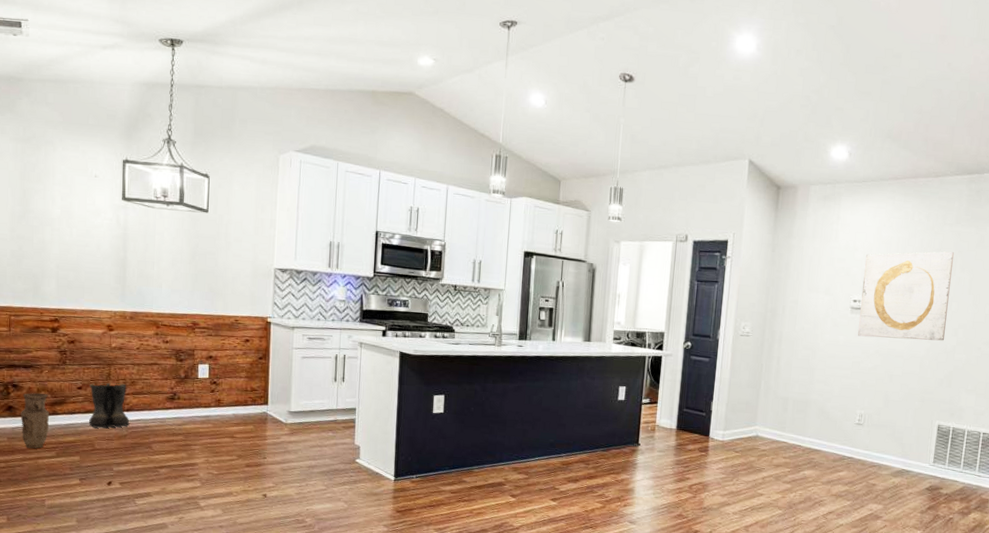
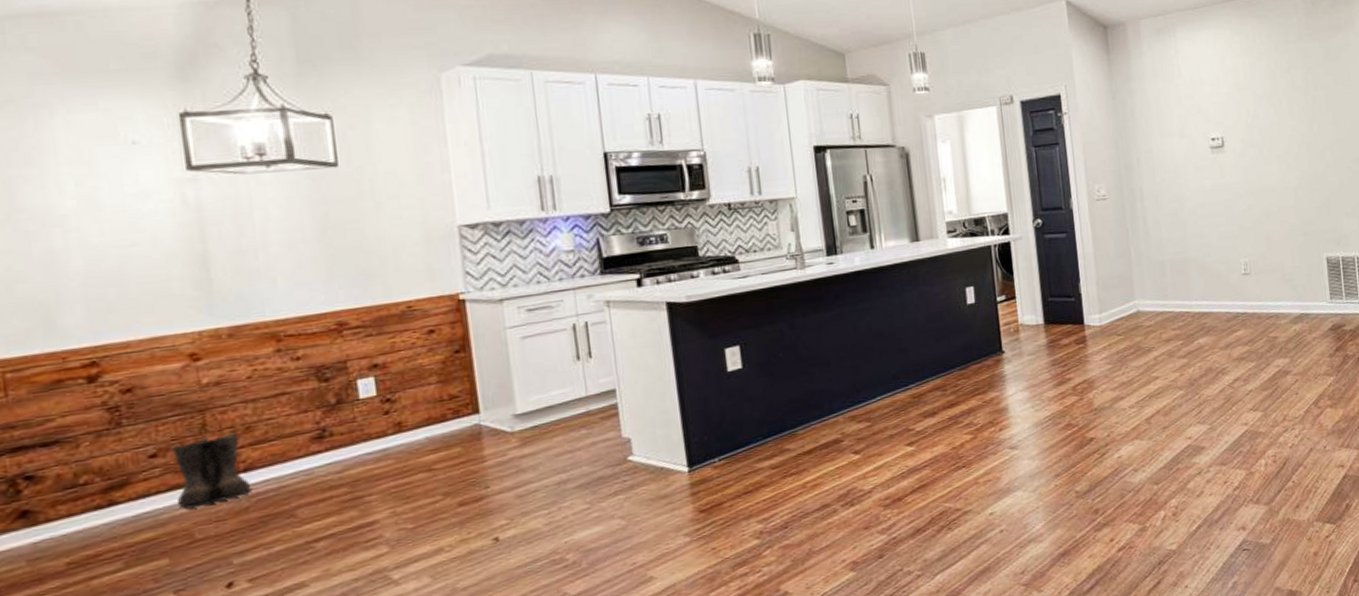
vase: present [20,393,50,448] -> none [45,477,105,567]
wall art: present [857,251,955,341] -> none [1214,69,1313,177]

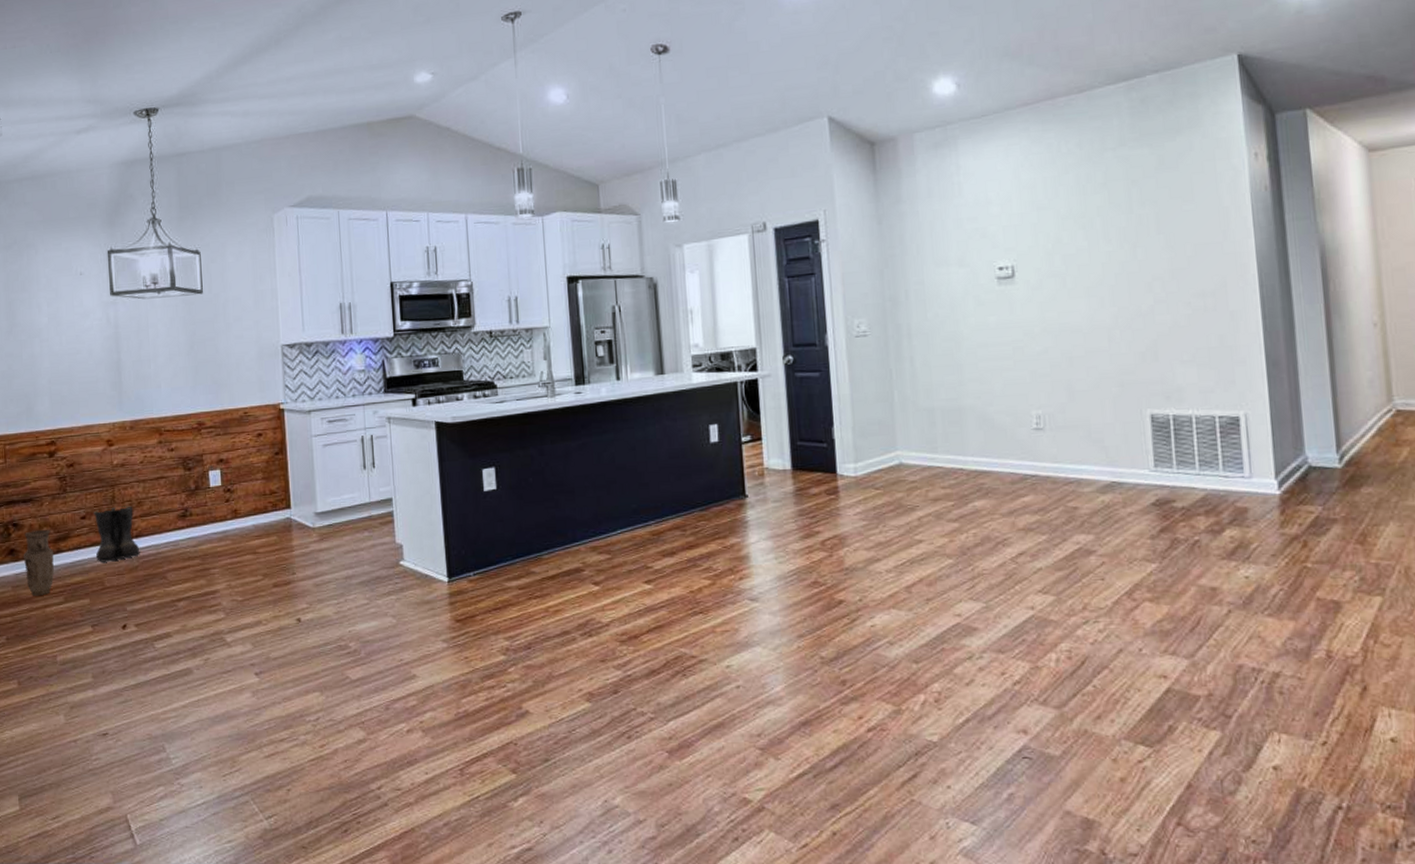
vase: none [45,477,105,567] -> present [23,529,54,595]

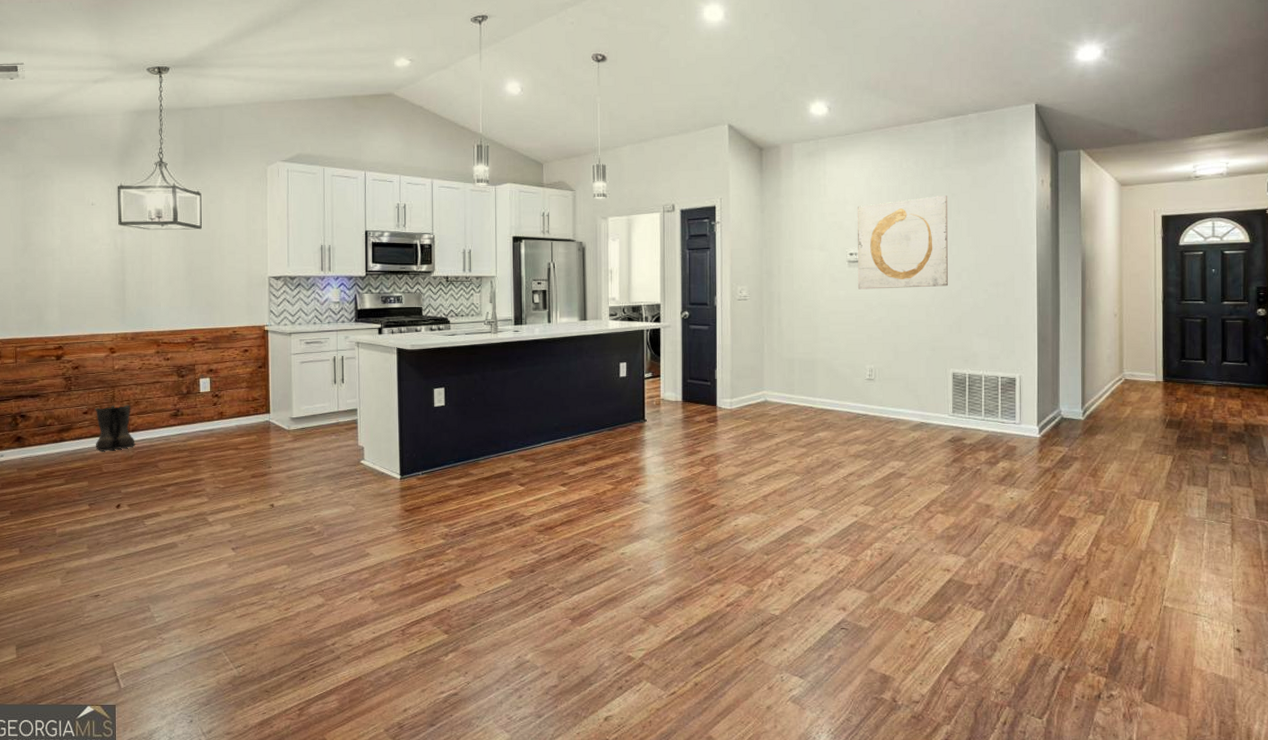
vase: present [23,529,54,595] -> none [29,421,58,477]
wall art: none [1004,182,1135,313] -> present [857,195,949,290]

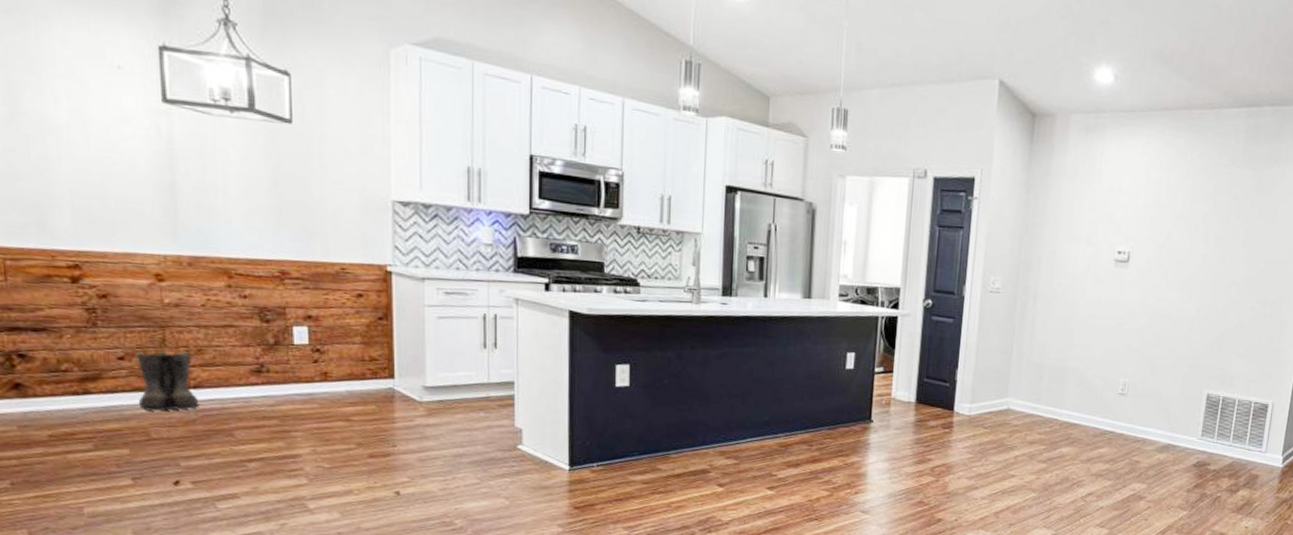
wall art: present [857,195,949,290] -> none [1121,196,1230,300]

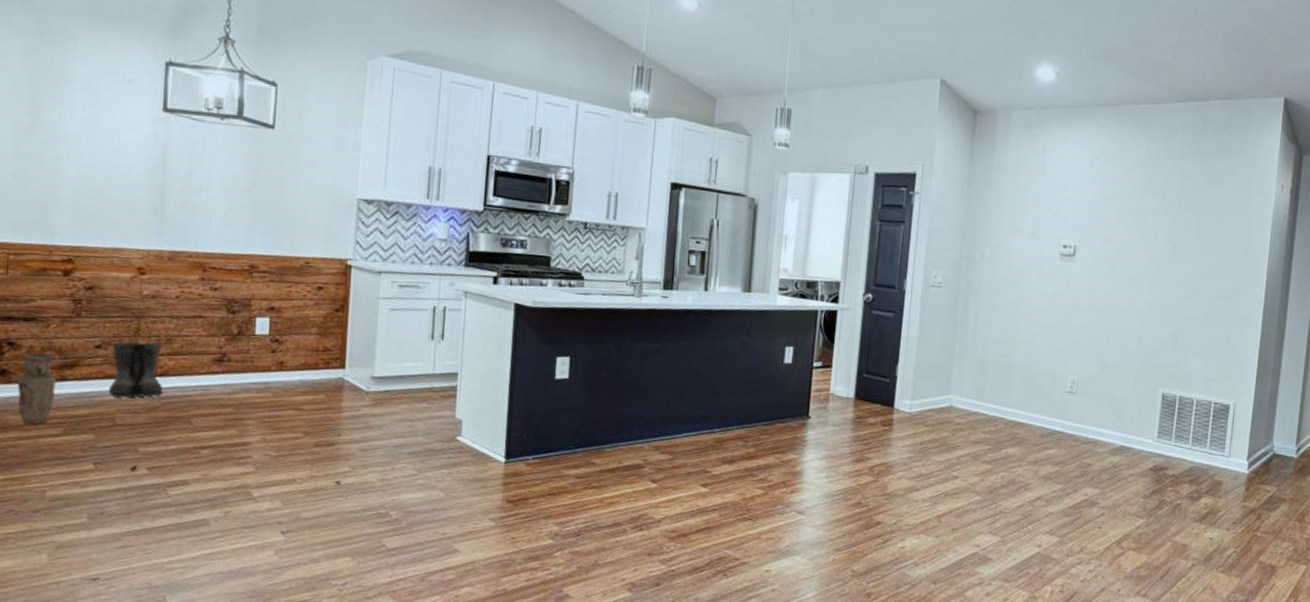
vase: none [33,365,80,439] -> present [16,353,57,424]

